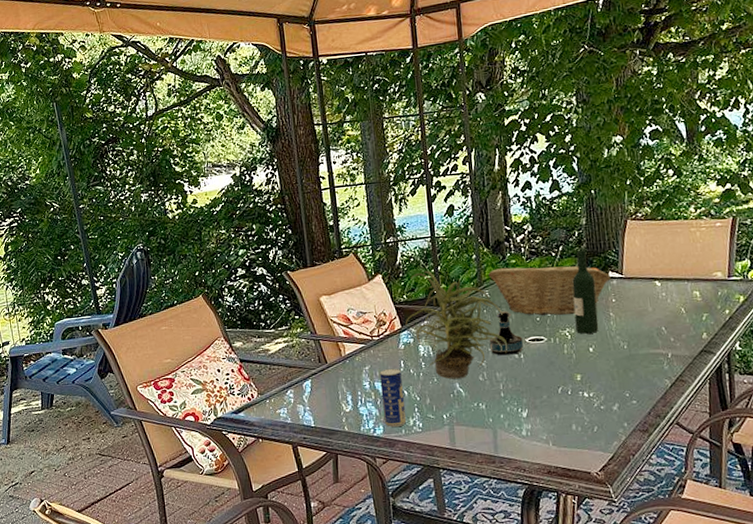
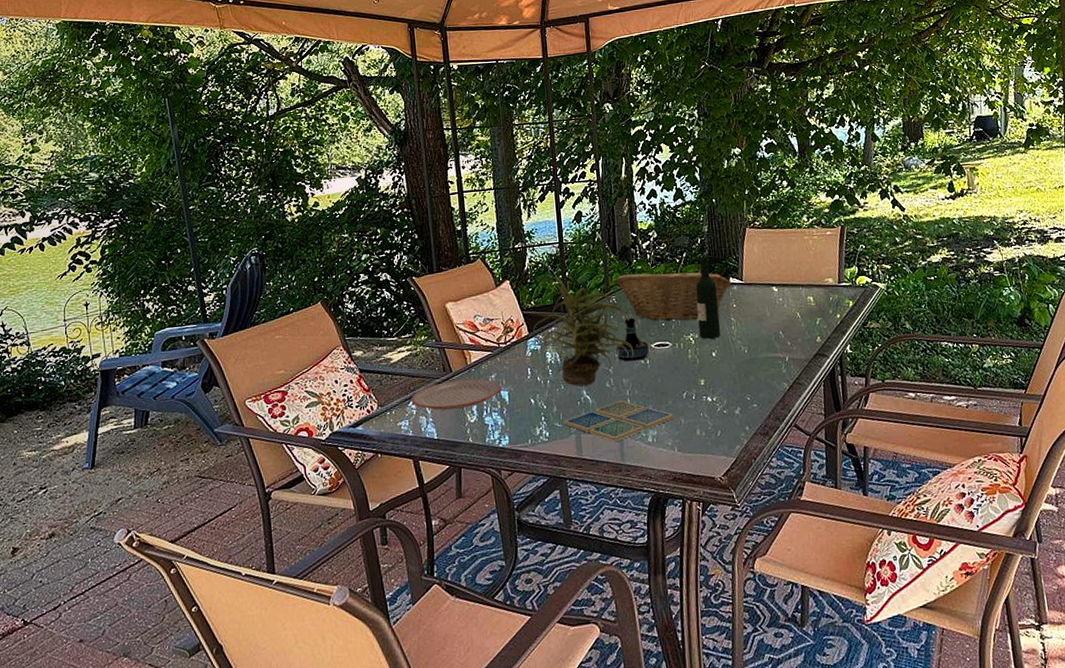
plate: none [288,370,375,400] -> present [411,378,502,411]
beverage can: present [379,368,406,428] -> none [506,376,532,438]
drink coaster: none [437,393,549,434] -> present [563,400,674,442]

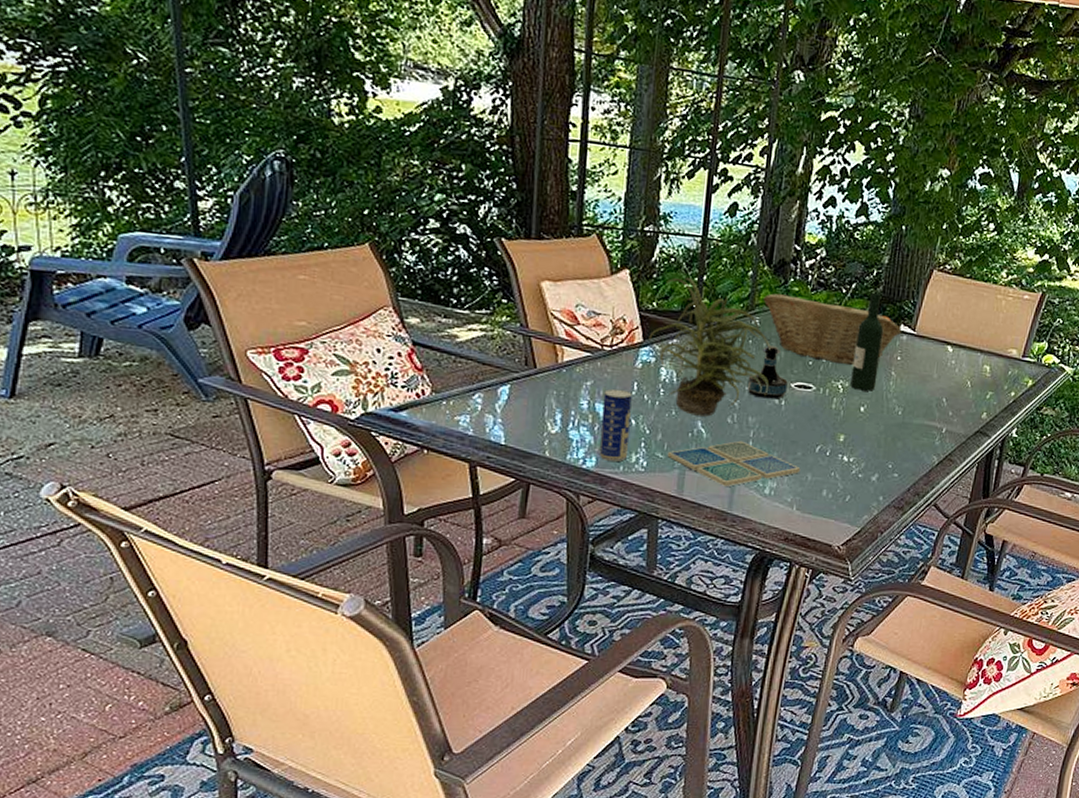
plate: present [411,378,502,411] -> none [477,378,597,415]
beverage can: none [506,376,532,438] -> present [599,388,632,463]

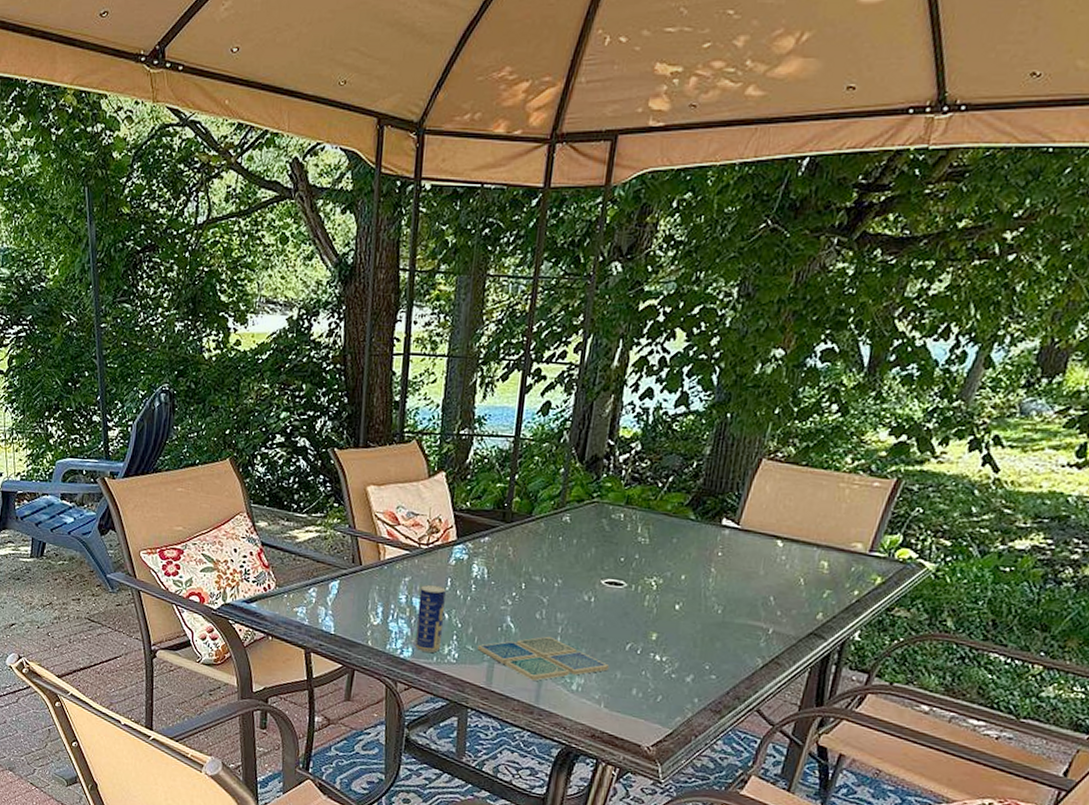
potted plant: present [648,277,771,417] -> none [462,477,581,612]
tequila bottle: present [747,345,788,400] -> none [556,542,598,596]
fruit basket: present [763,293,902,366] -> none [574,490,724,562]
wine bottle: present [850,292,884,391] -> none [665,485,704,589]

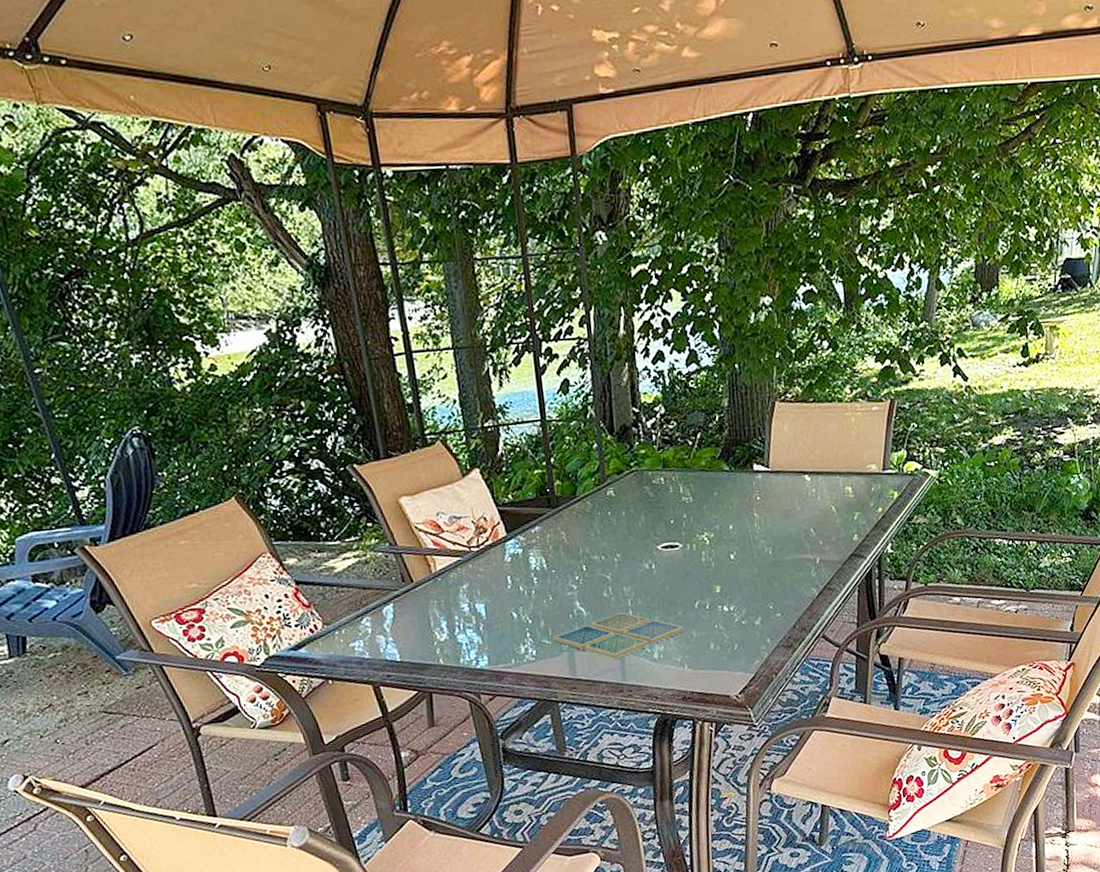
beverage can: present [415,584,446,653] -> none [481,585,516,658]

